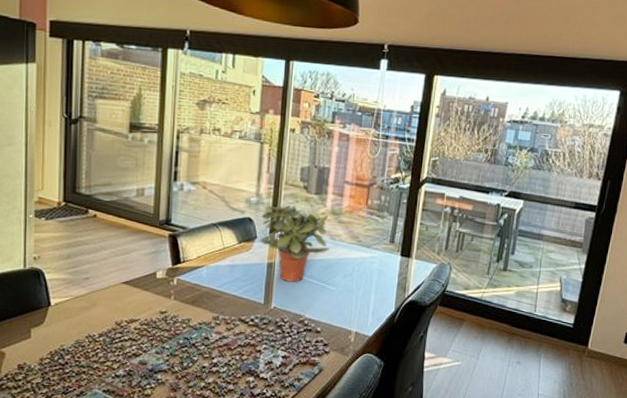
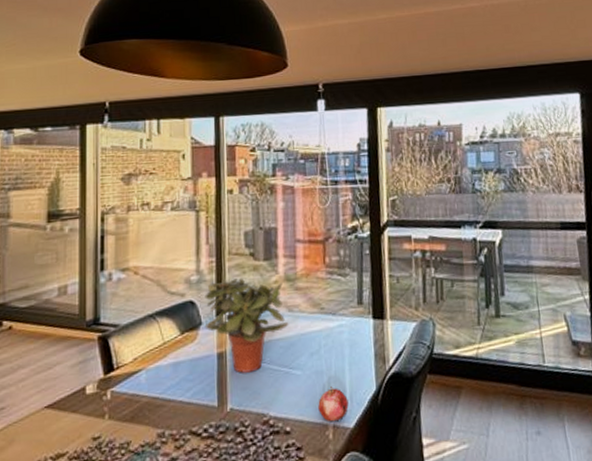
fruit: none [345,302,370,330] -> present [318,385,349,422]

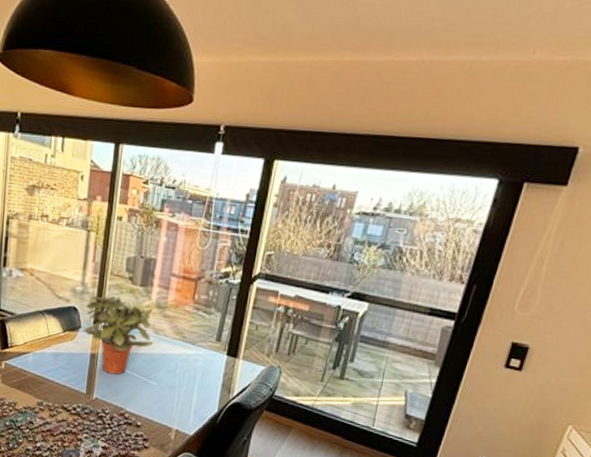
fruit: present [318,385,349,422] -> none [166,399,192,428]

